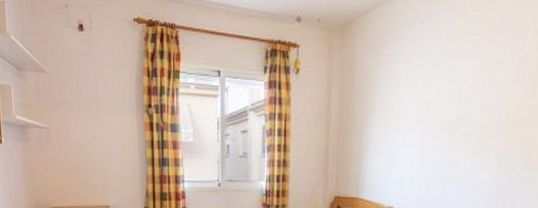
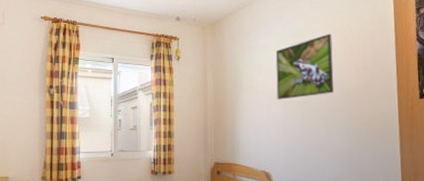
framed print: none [415,37,496,124] -> present [275,33,334,100]

